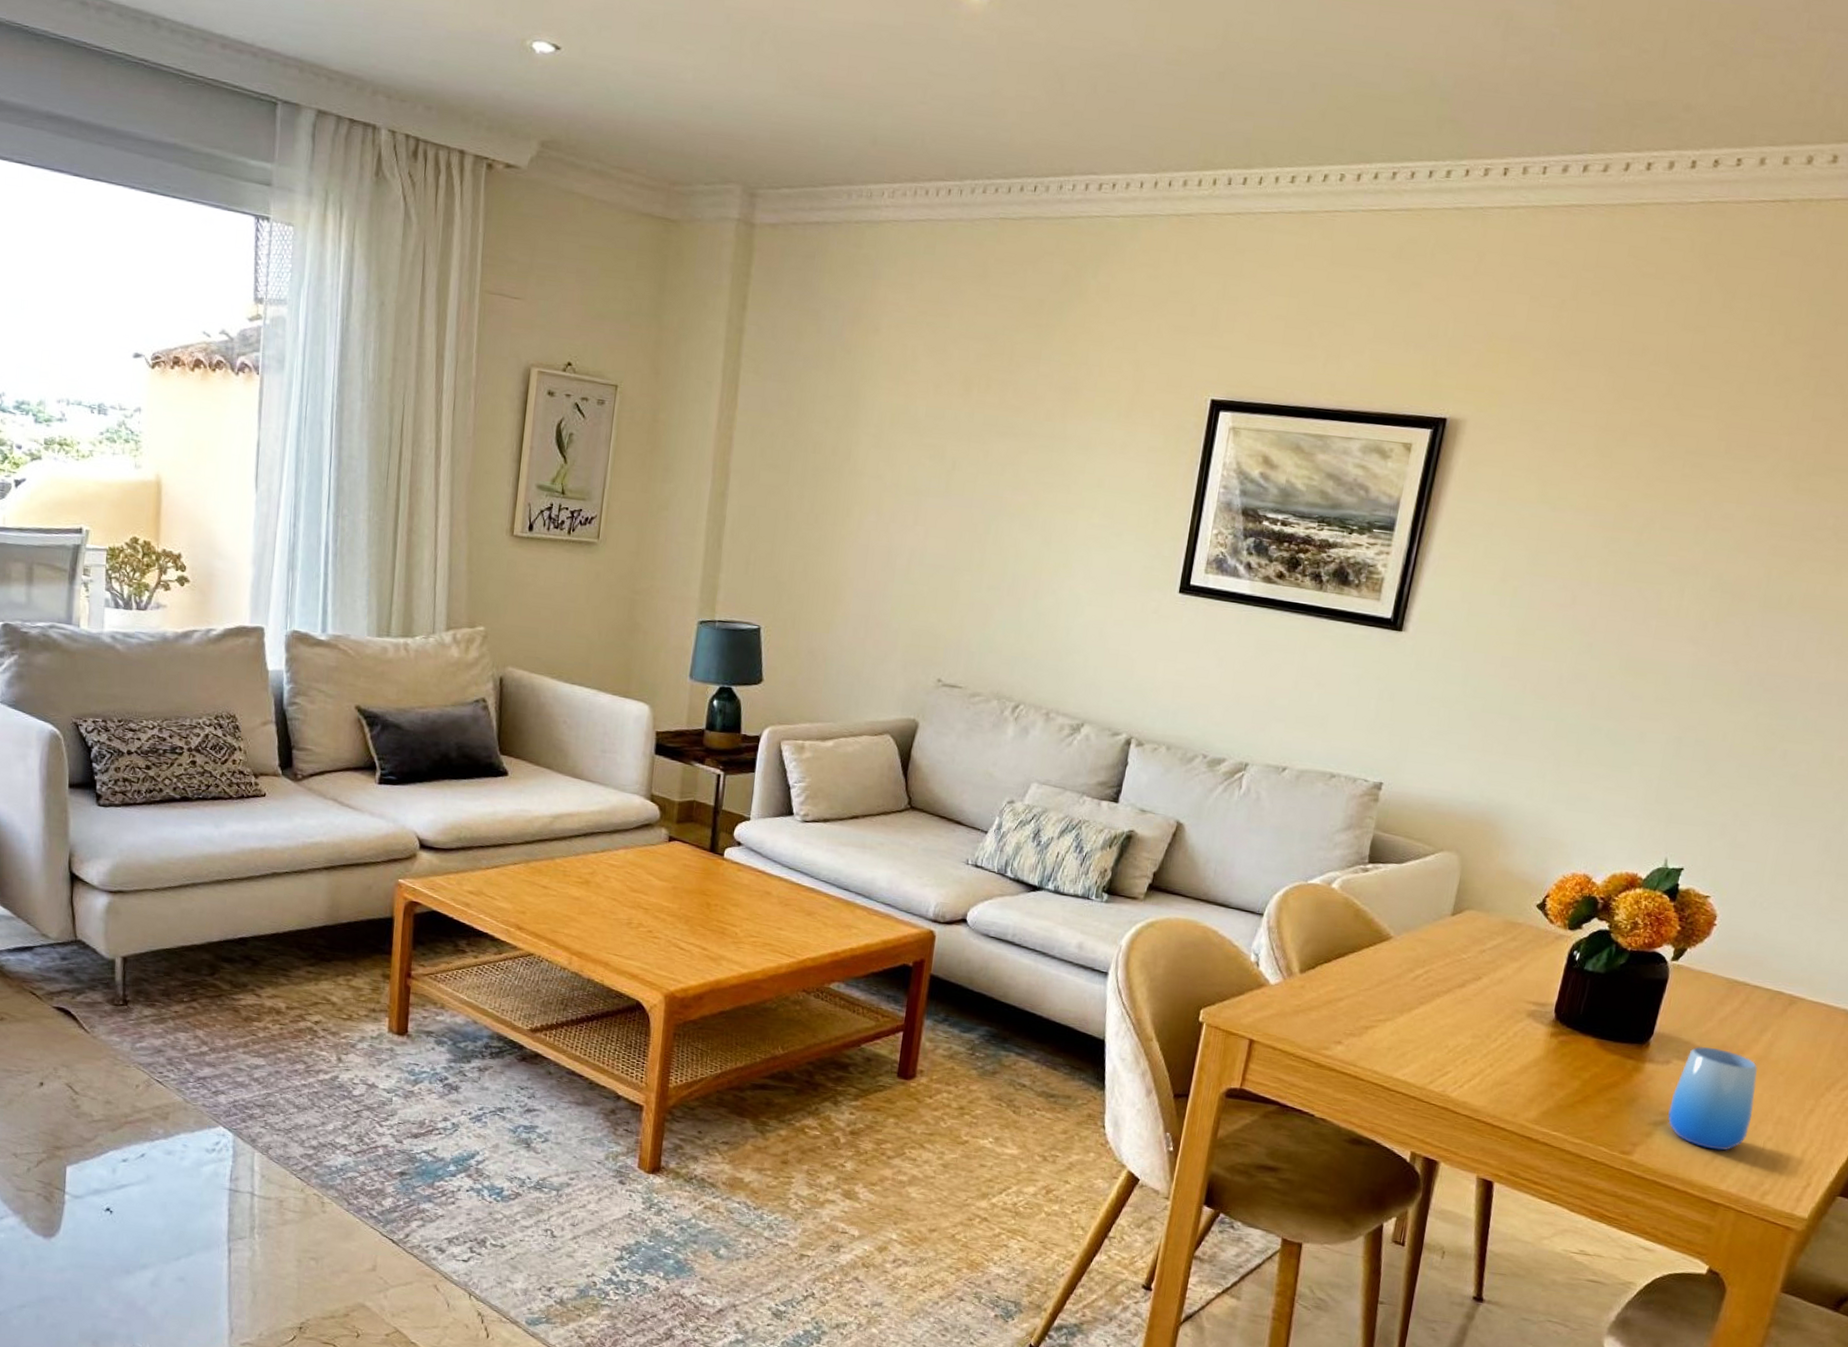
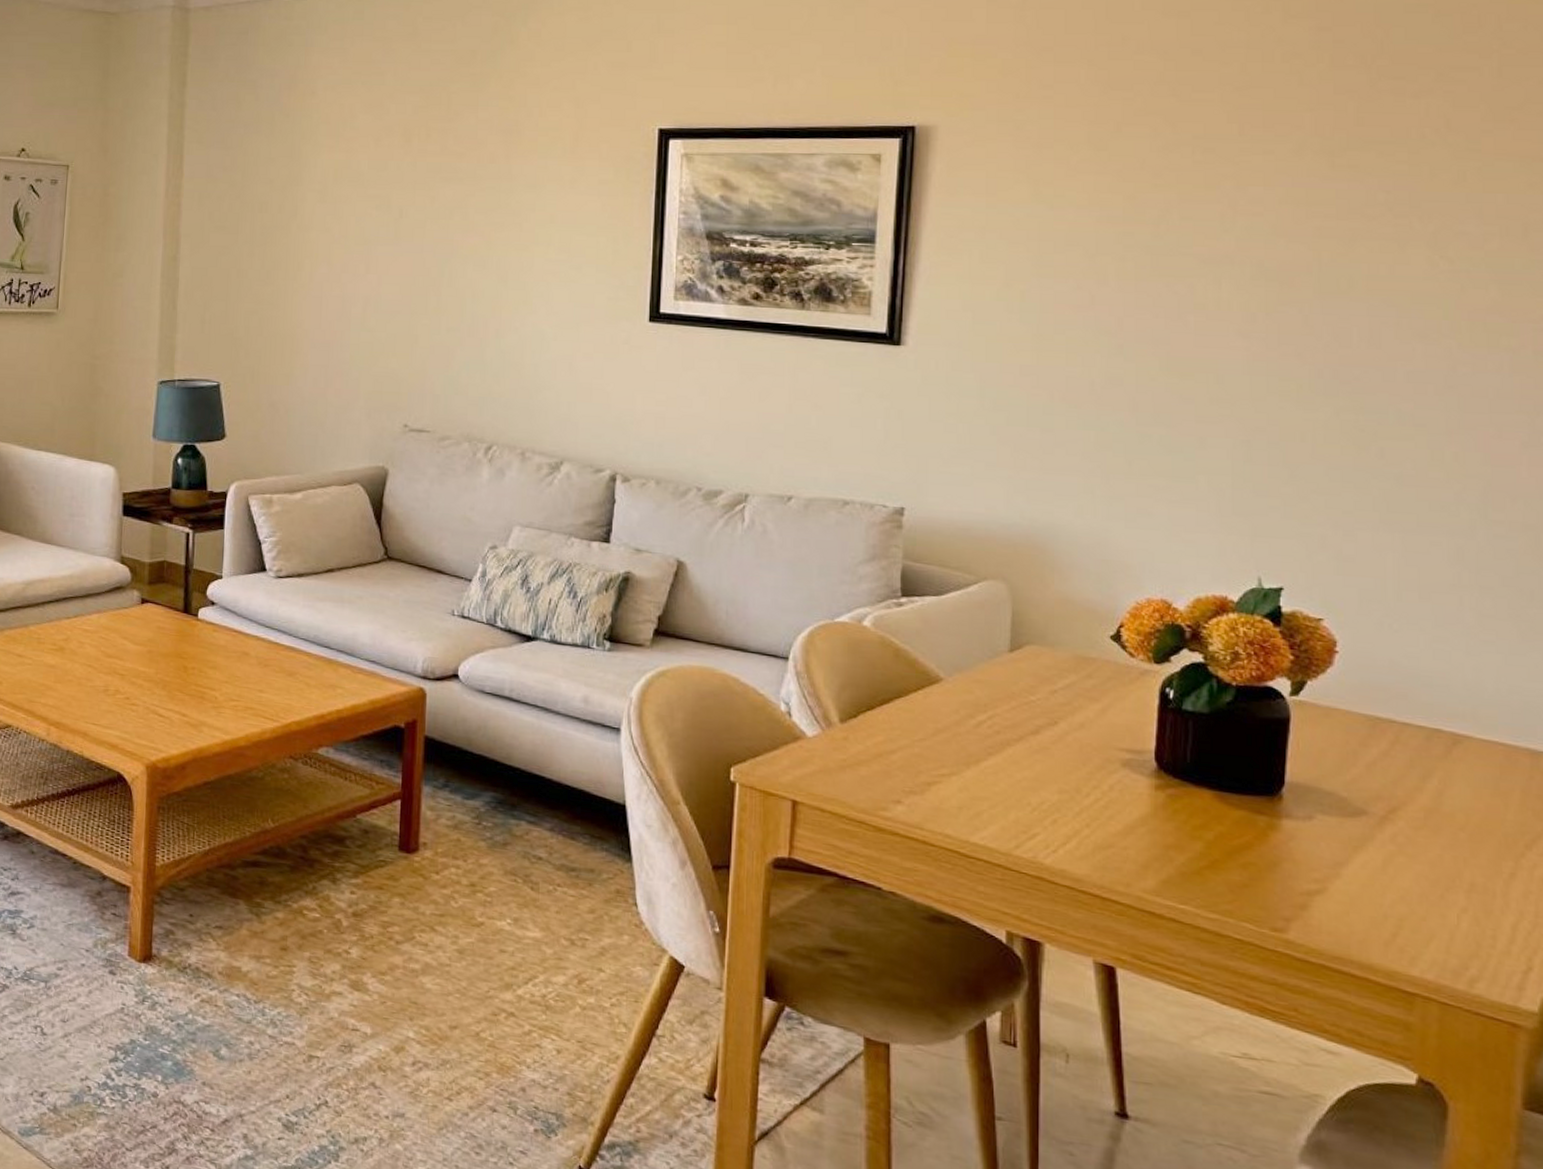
cup: present [1668,1047,1758,1151] -> none [1323,798,1435,927]

